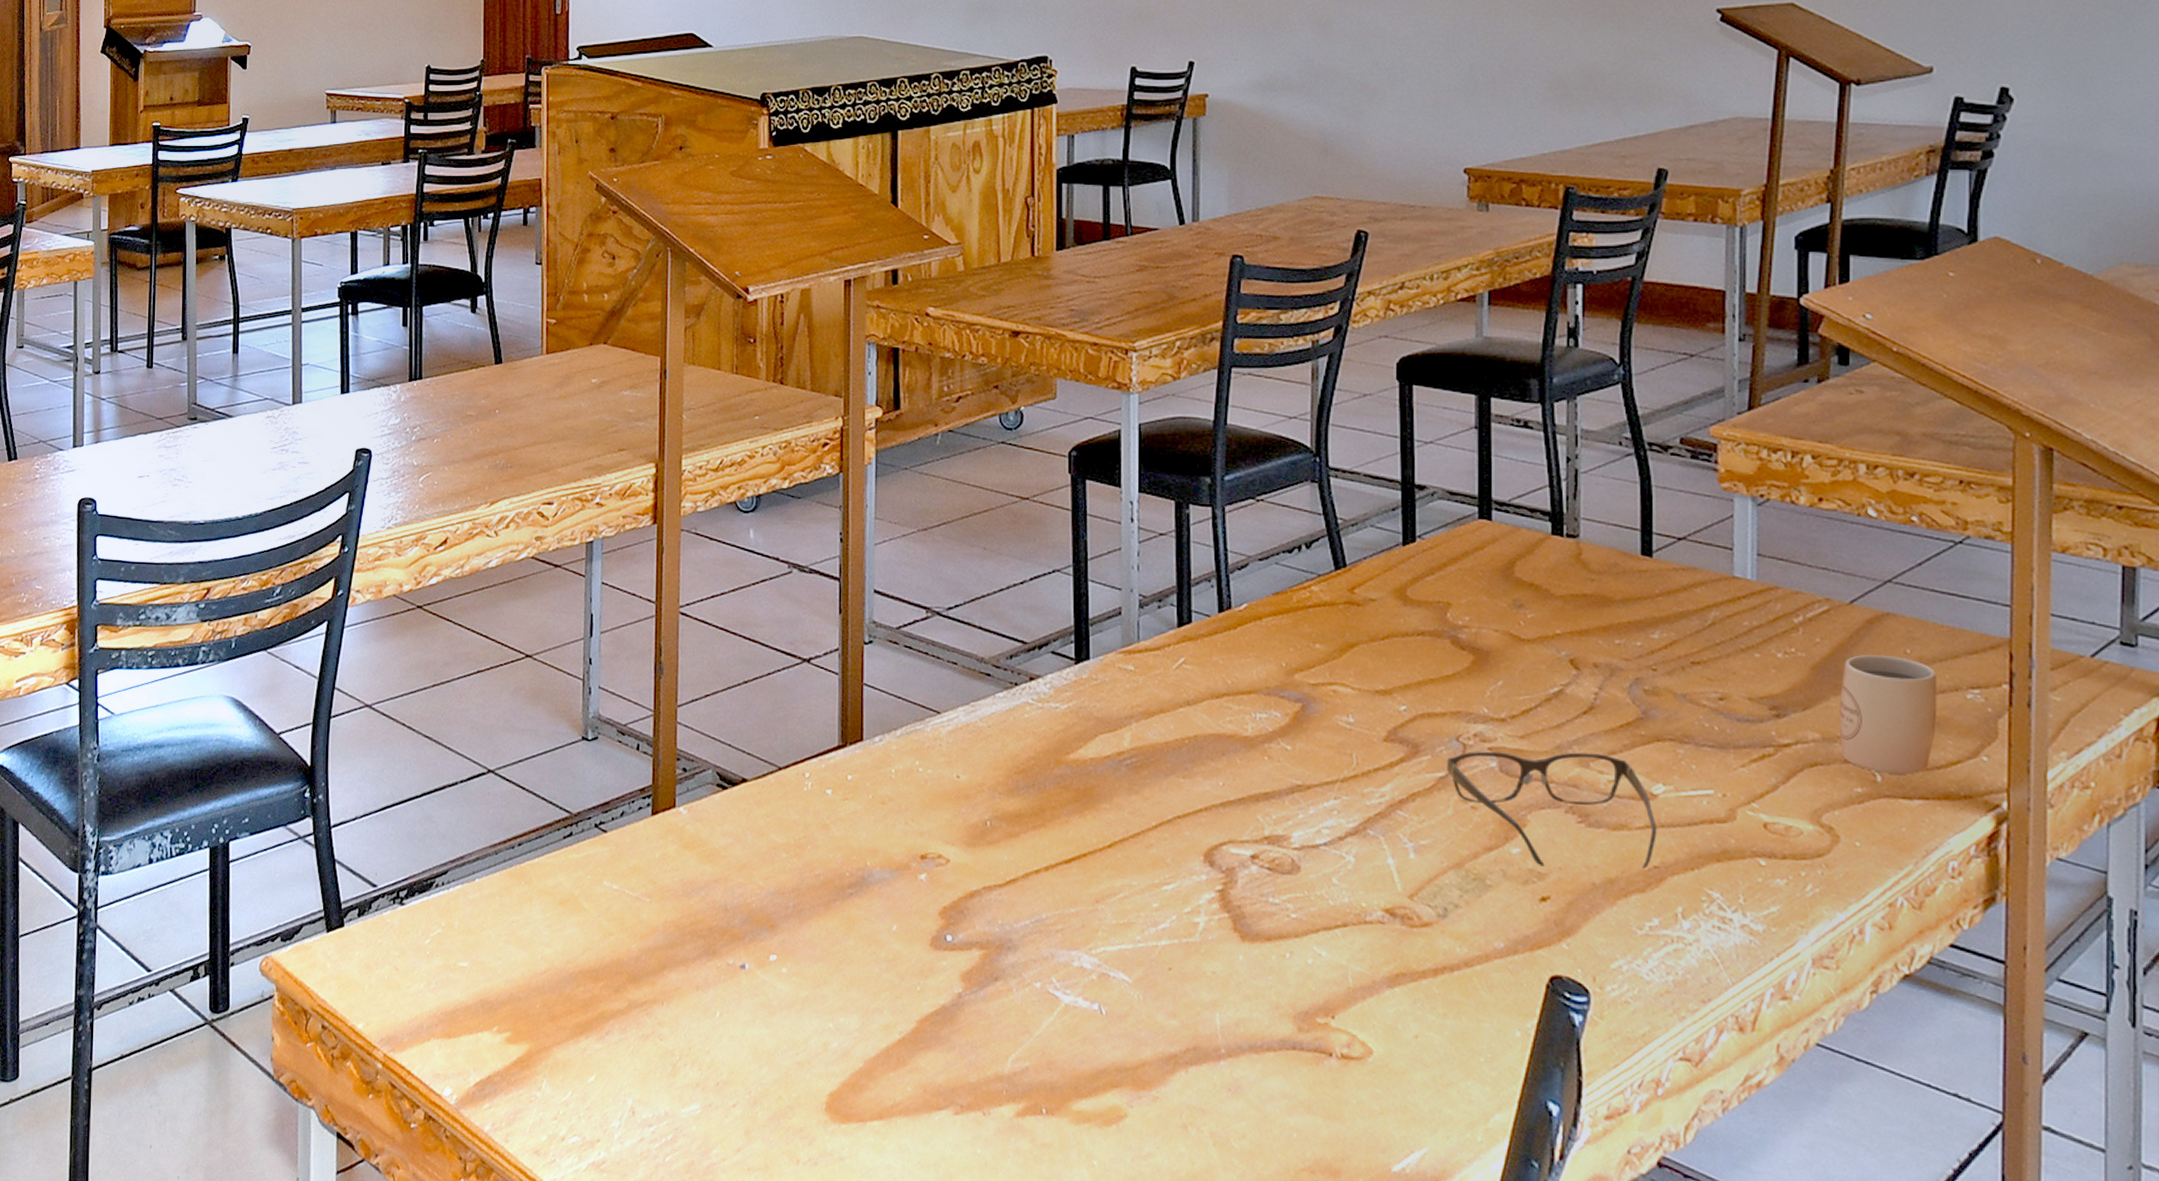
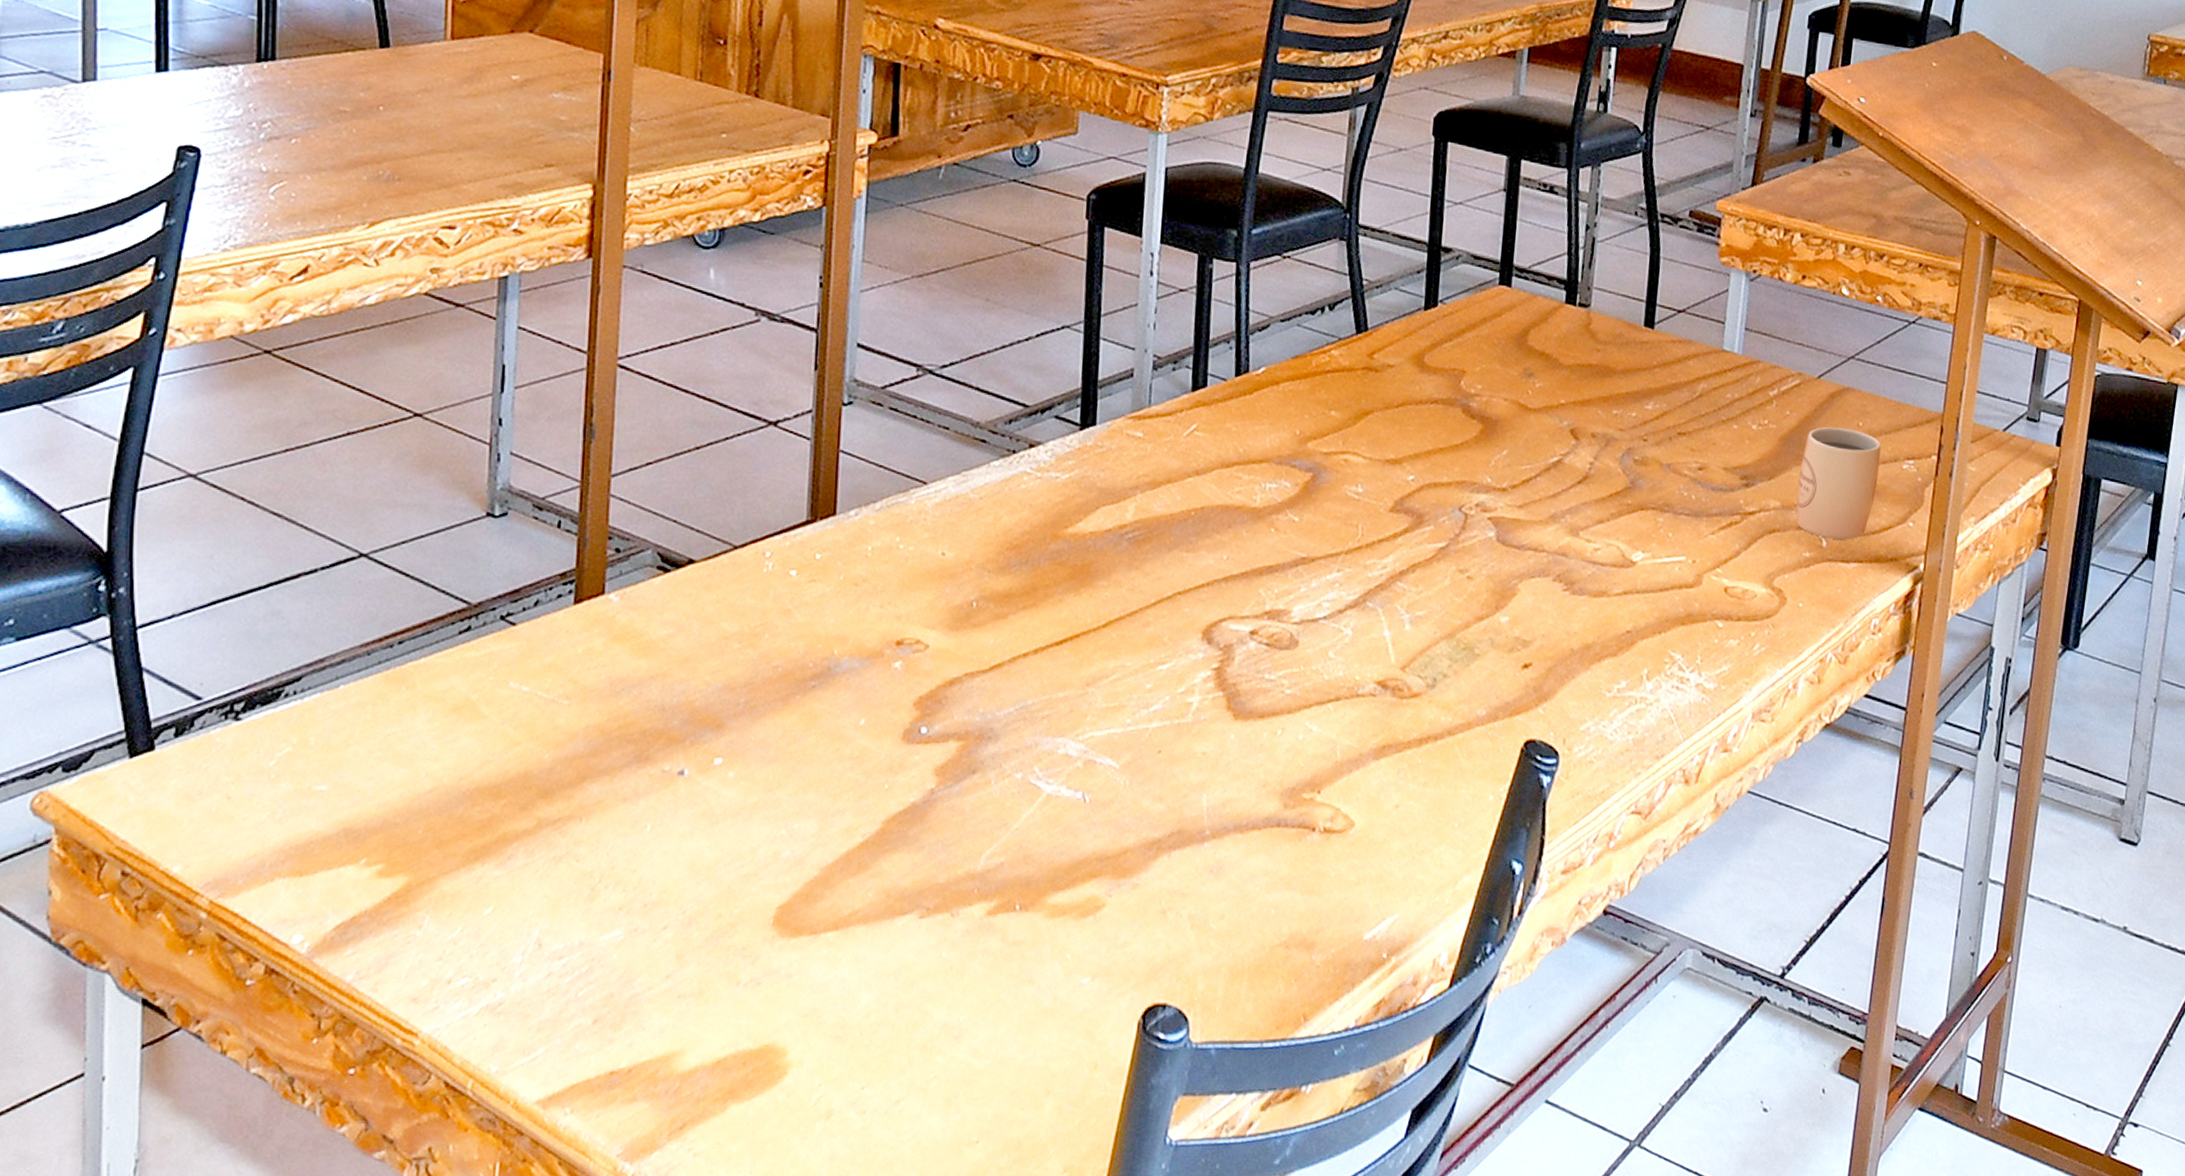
eyeglasses: present [1447,751,1657,870] -> none [1448,521,1633,634]

